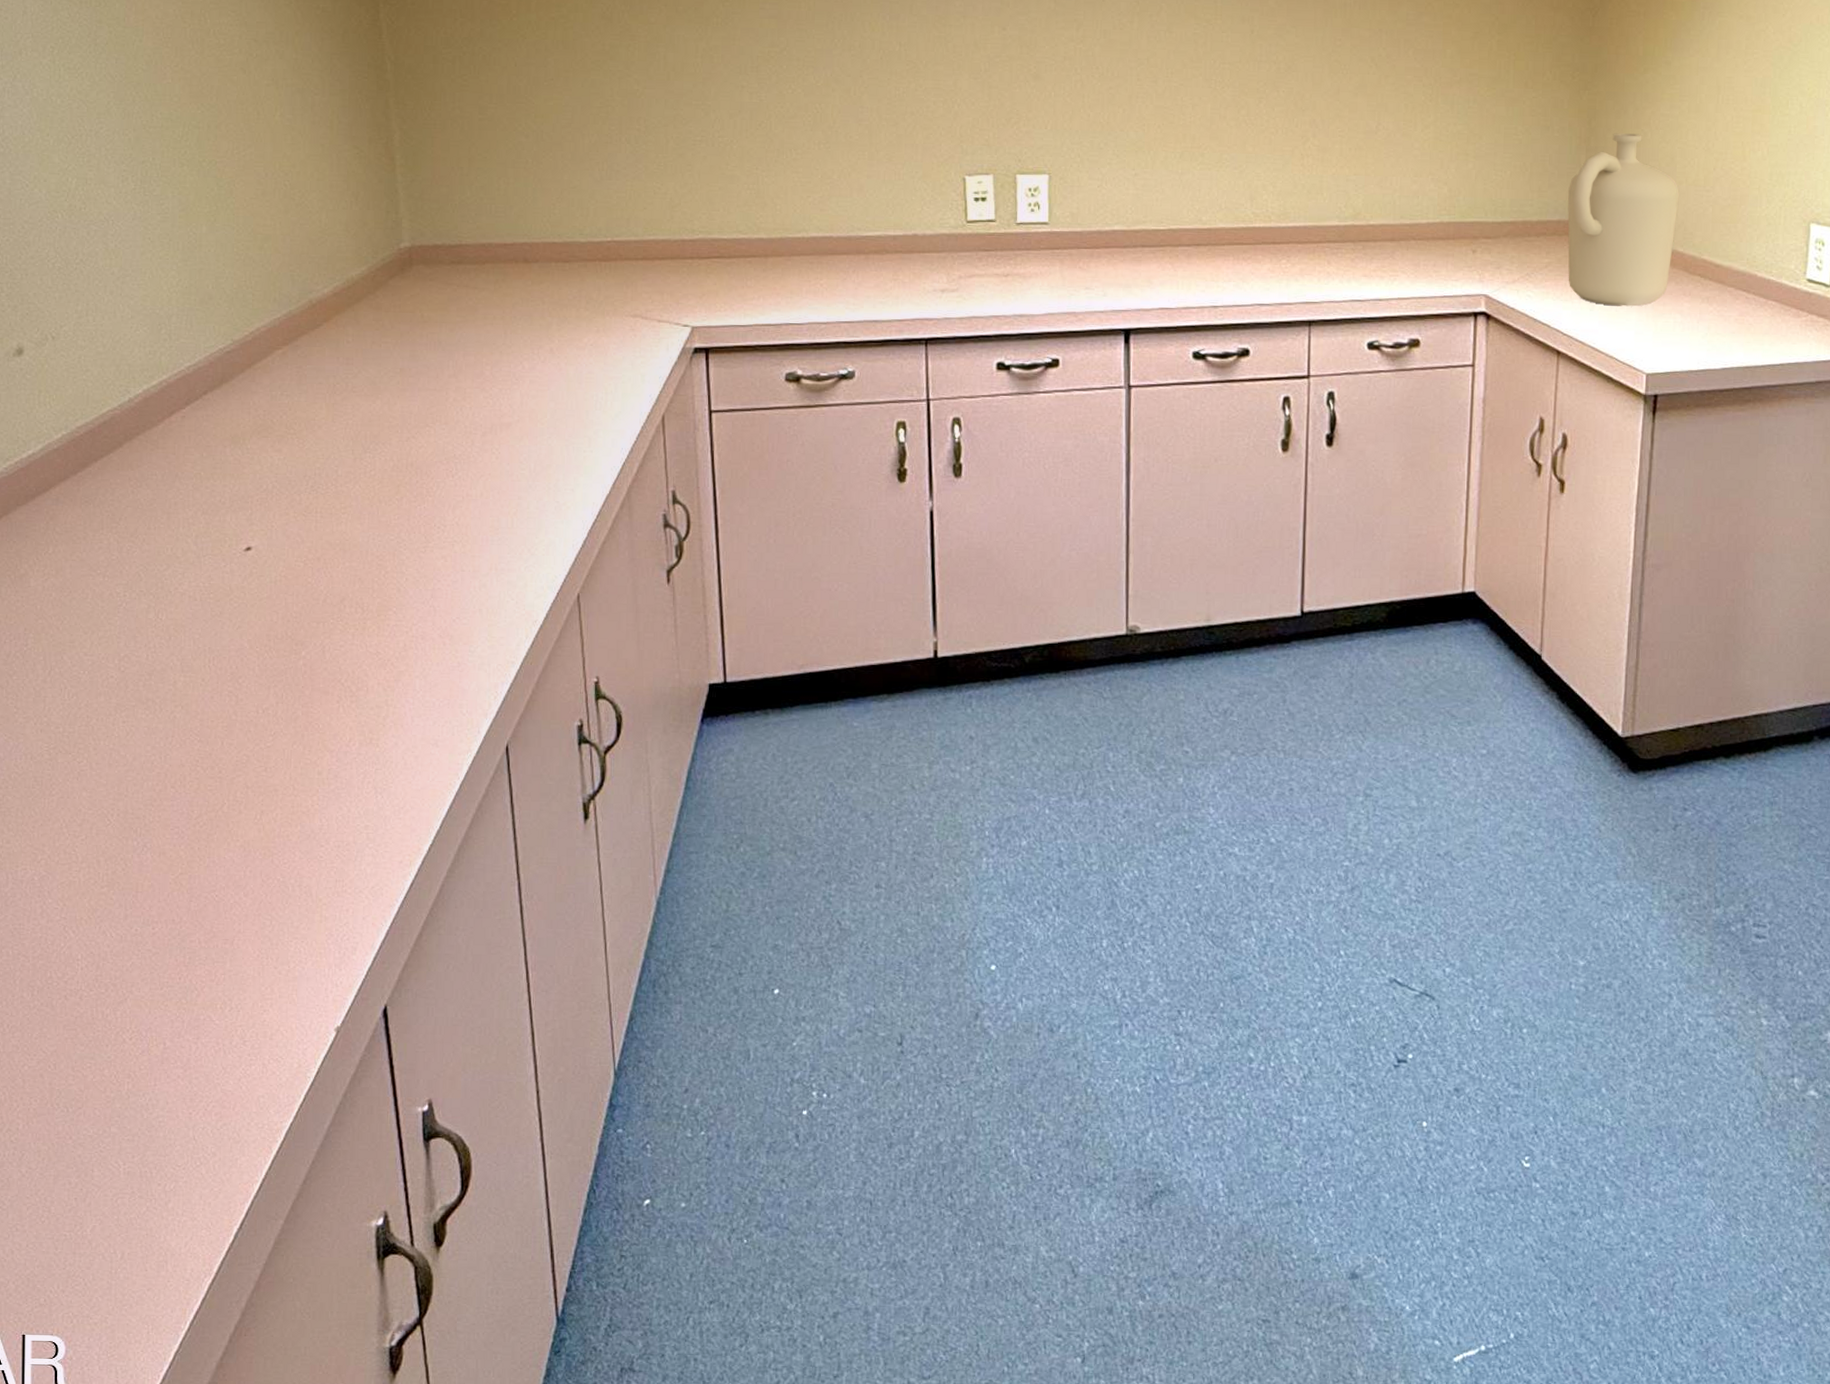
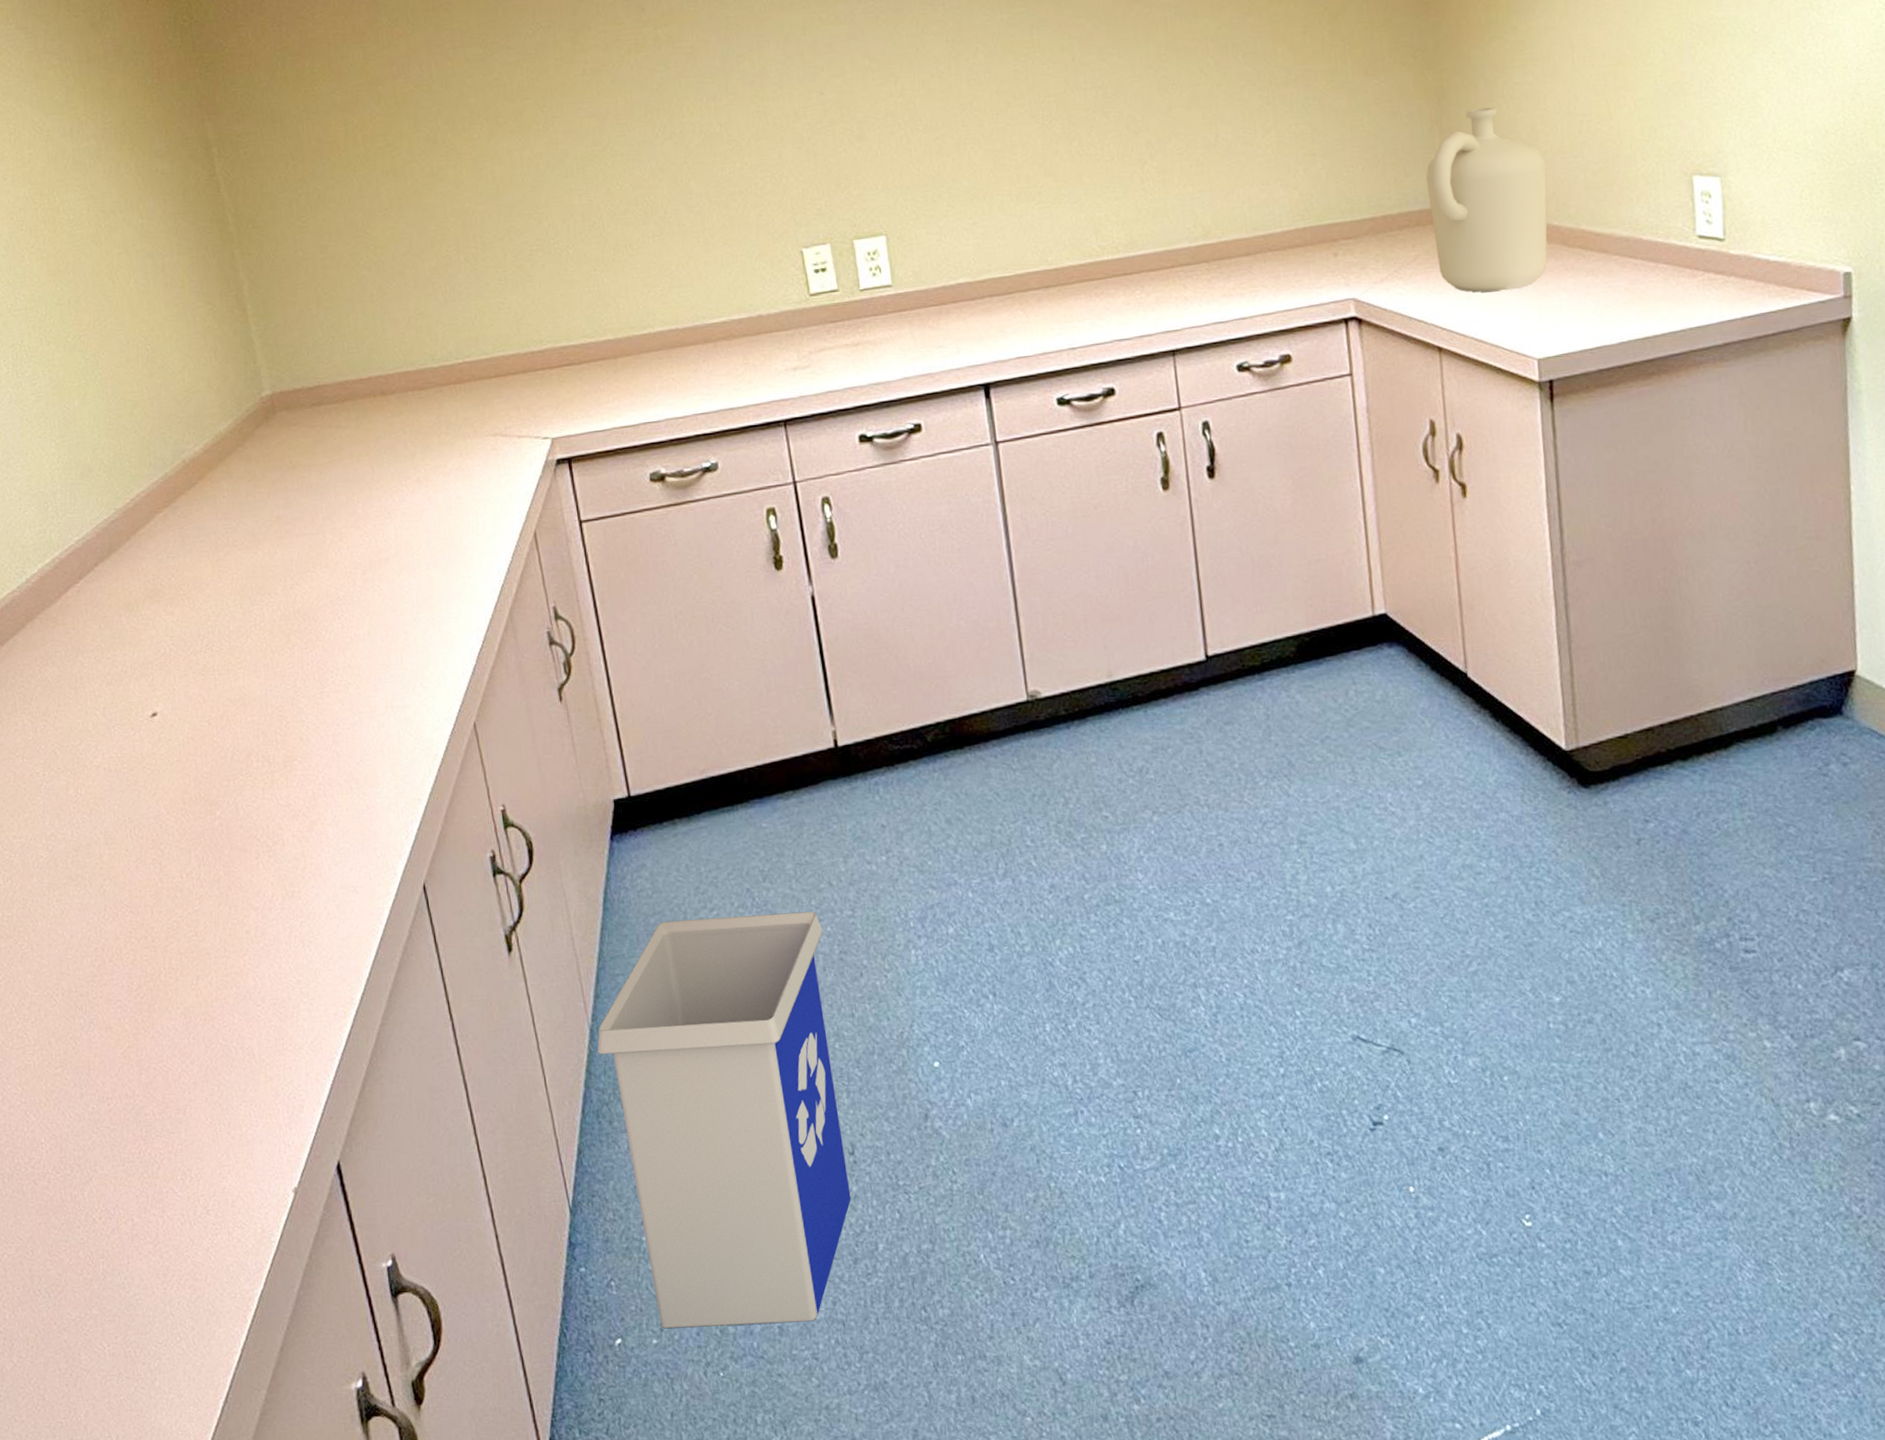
recycling bin: none [662,806,900,1198] -> present [597,911,851,1329]

